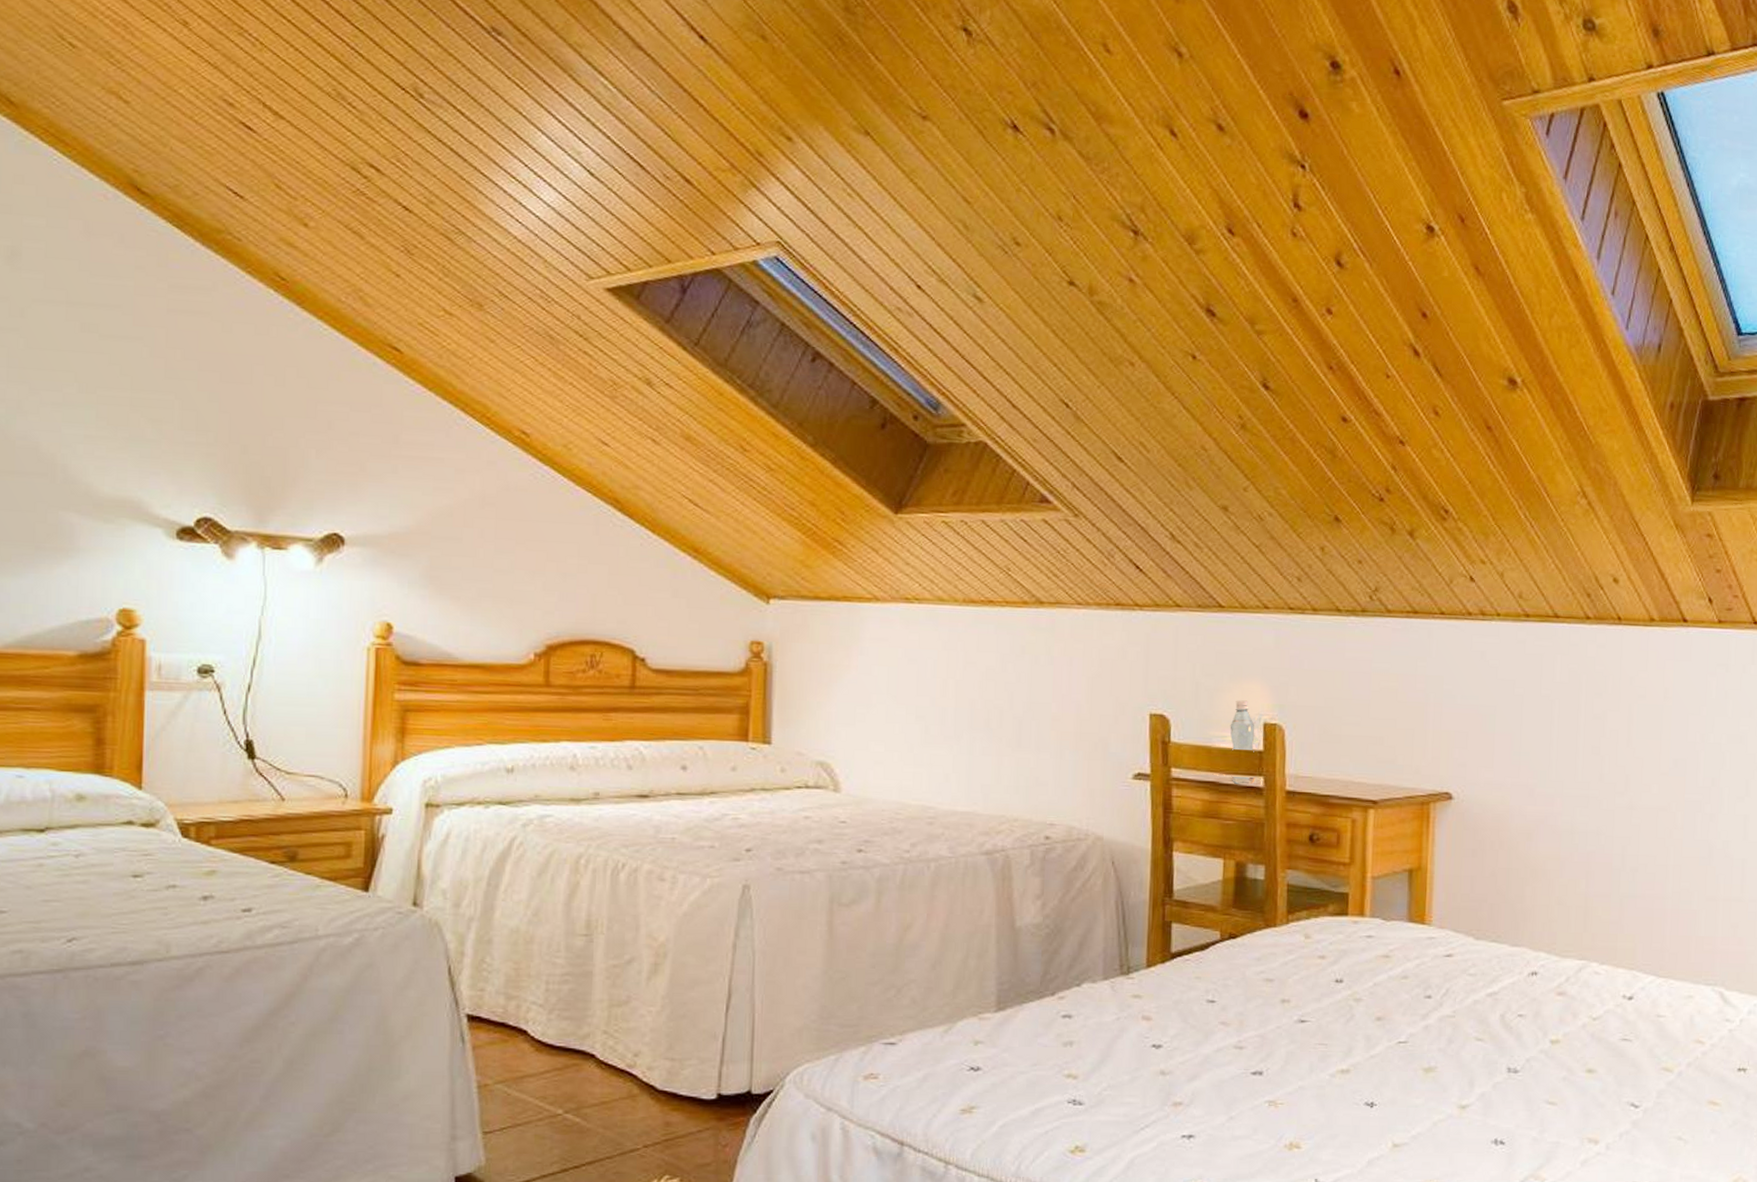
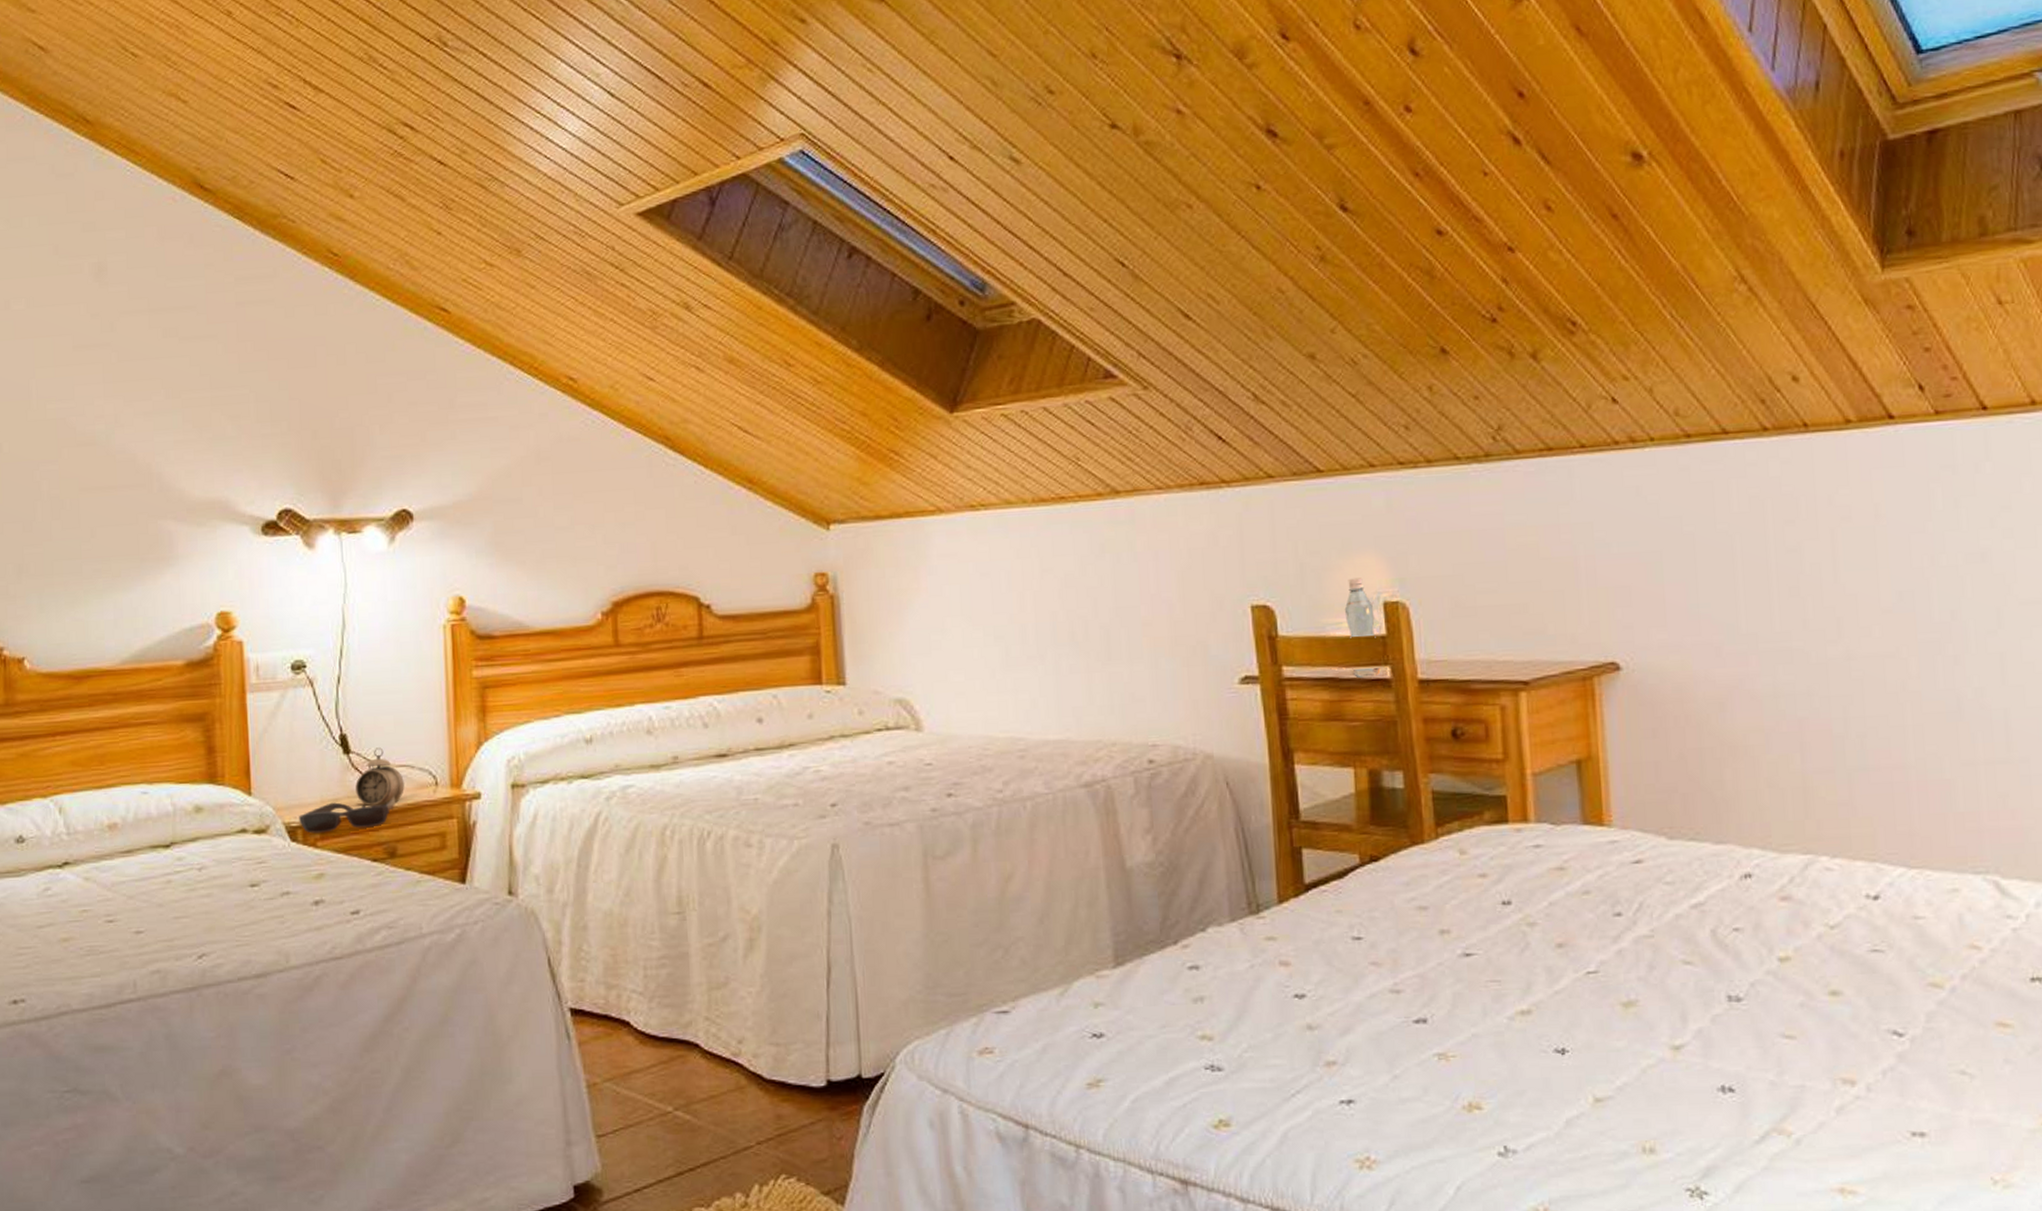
glasses: none [193,803,301,832] -> present [299,795,396,834]
alarm clock: none [257,756,311,812] -> present [355,747,404,809]

